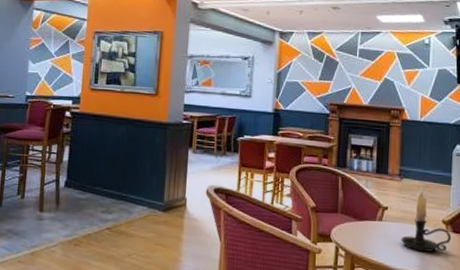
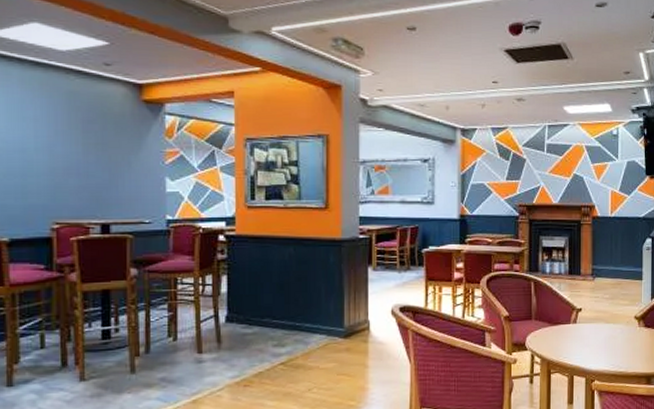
candle holder: present [401,186,452,252] -> none [595,283,644,350]

